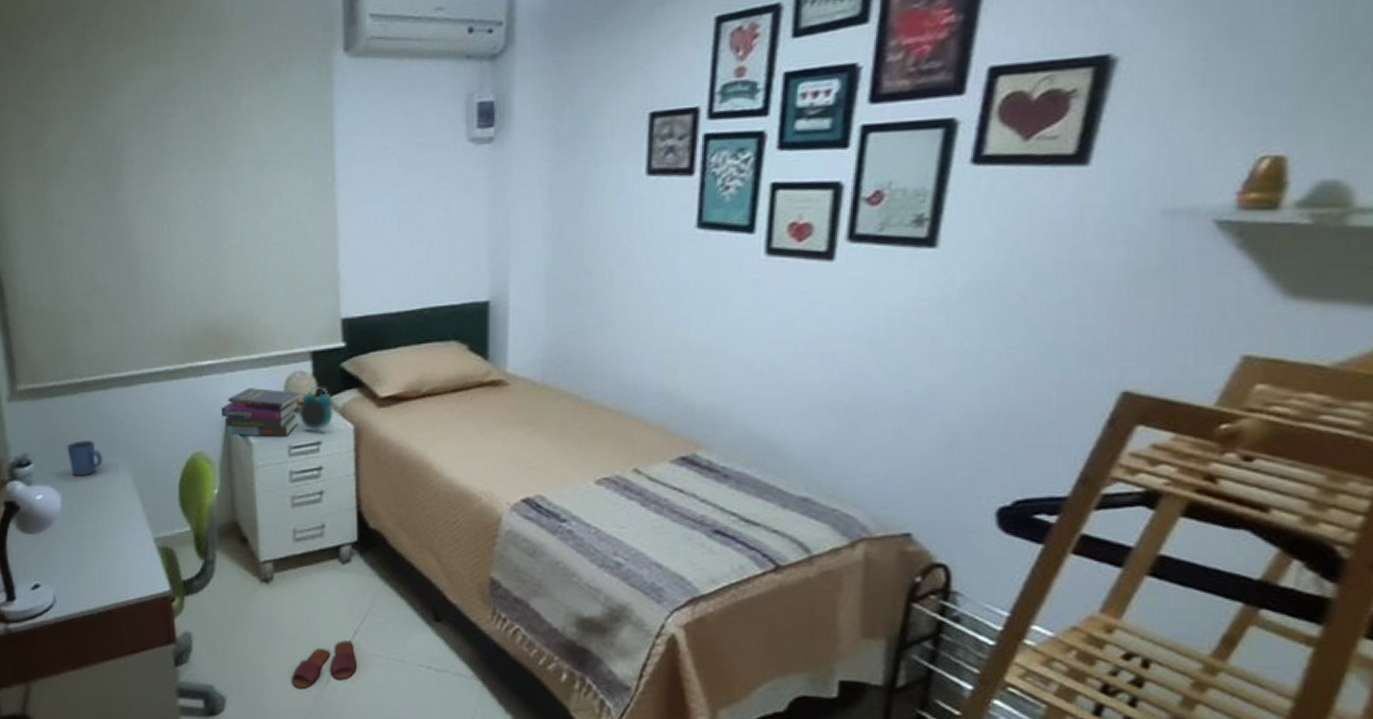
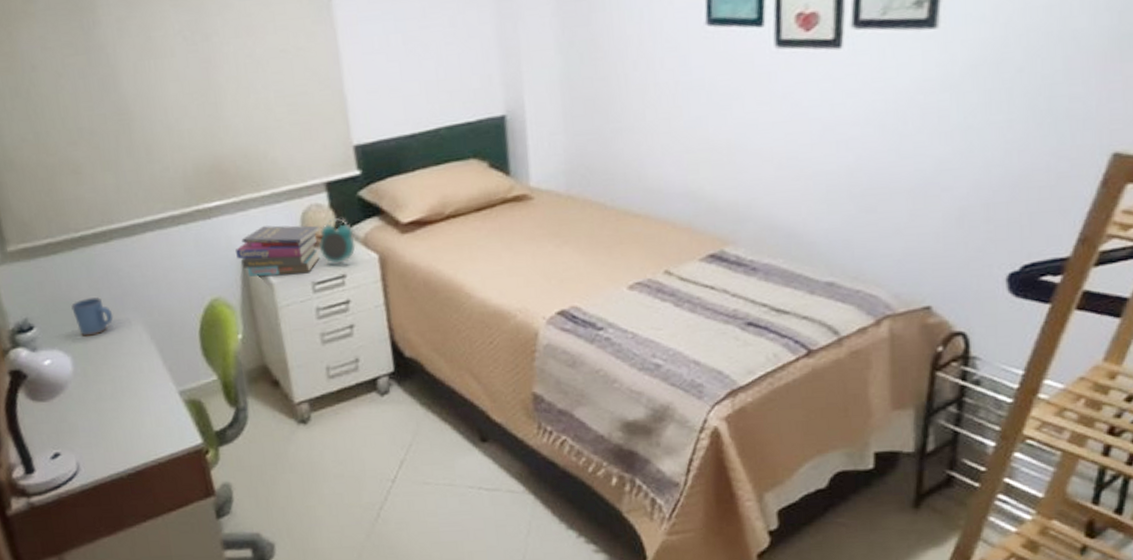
slippers: present [292,640,357,690] -> none [341,471,407,526]

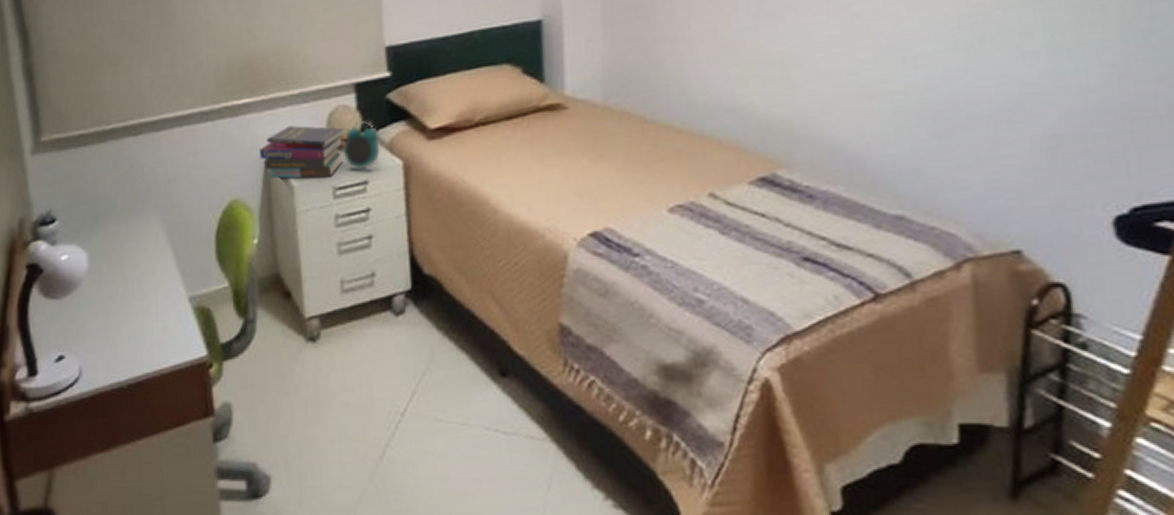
mug: present [71,297,114,336] -> none [94,192,133,232]

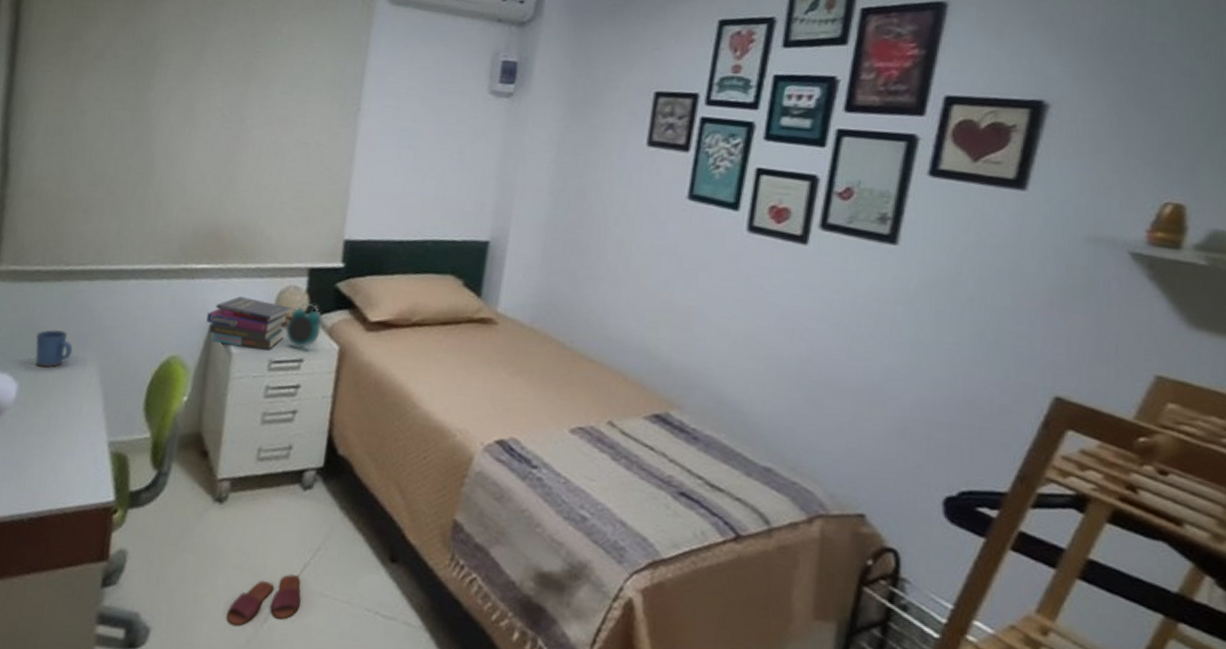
mug: none [94,192,133,232] -> present [35,329,73,368]
slippers: none [344,404,416,463] -> present [226,574,301,627]

